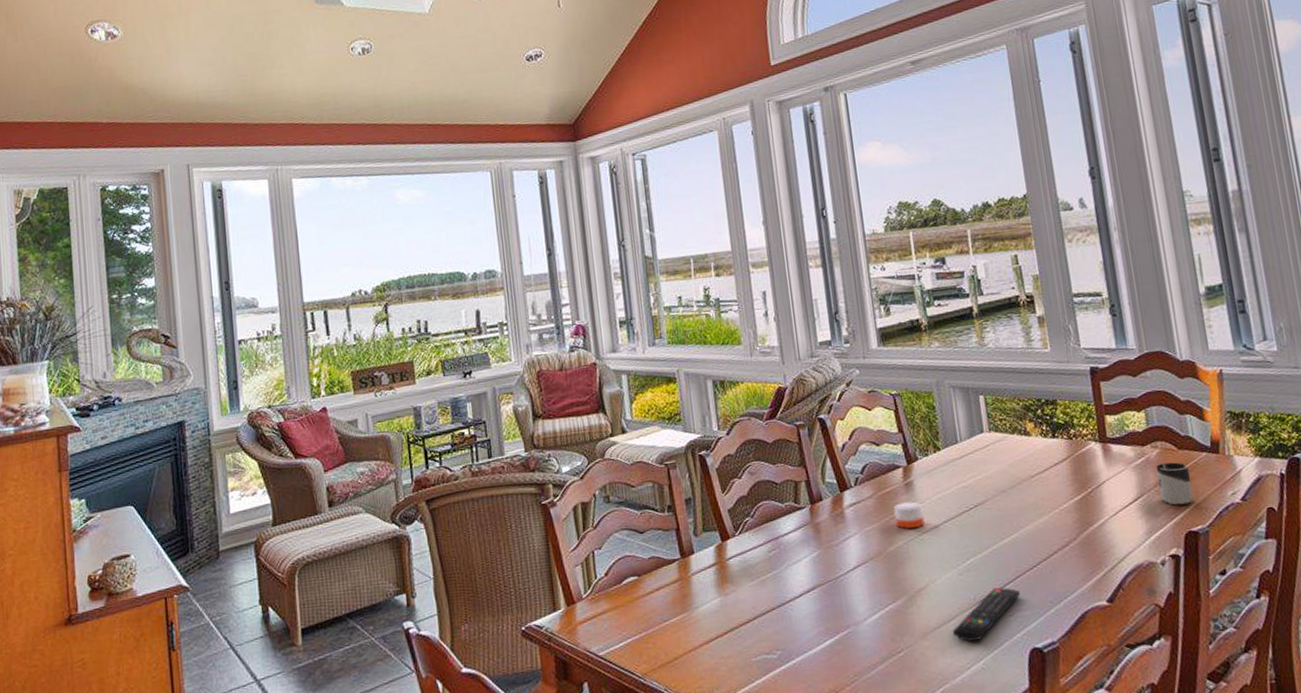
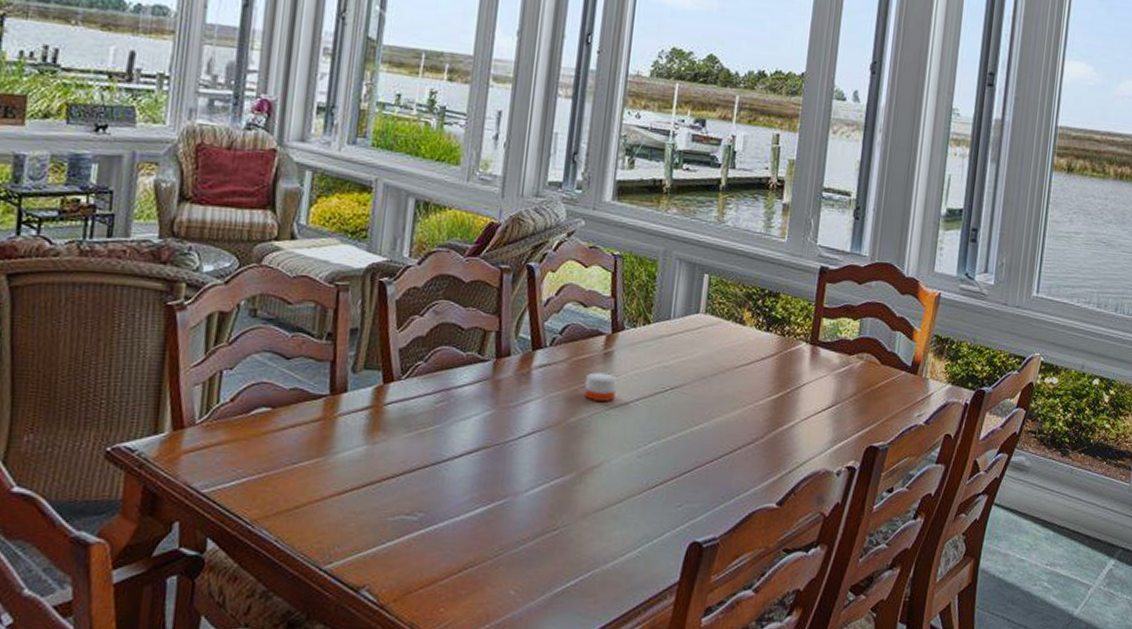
remote control: present [952,587,1020,642] -> none [615,475,694,529]
cup: present [1156,462,1194,505] -> none [853,375,886,419]

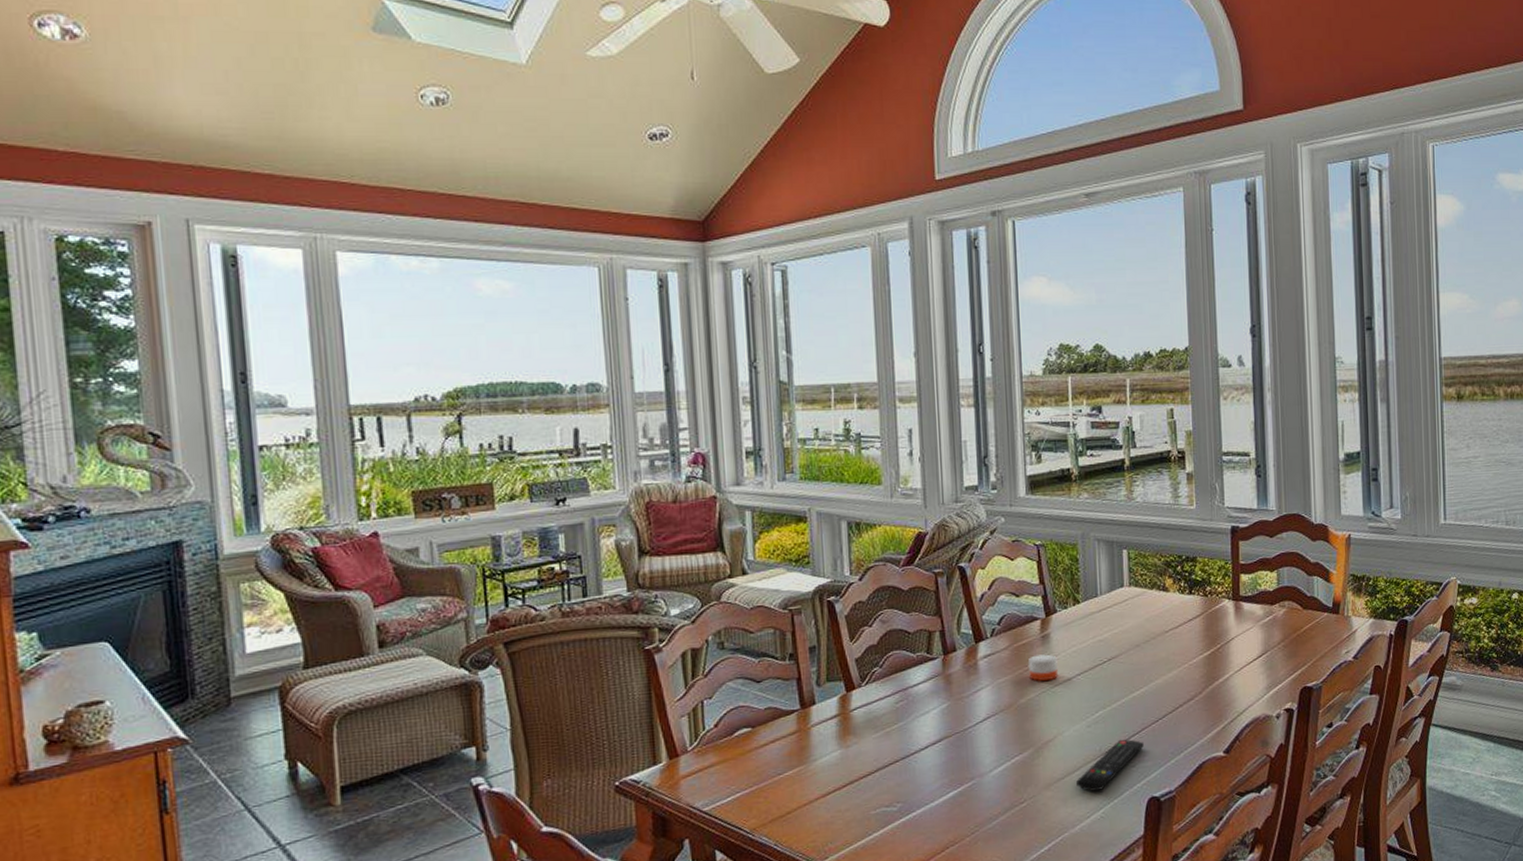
remote control: none [615,475,694,529] -> present [1075,739,1144,792]

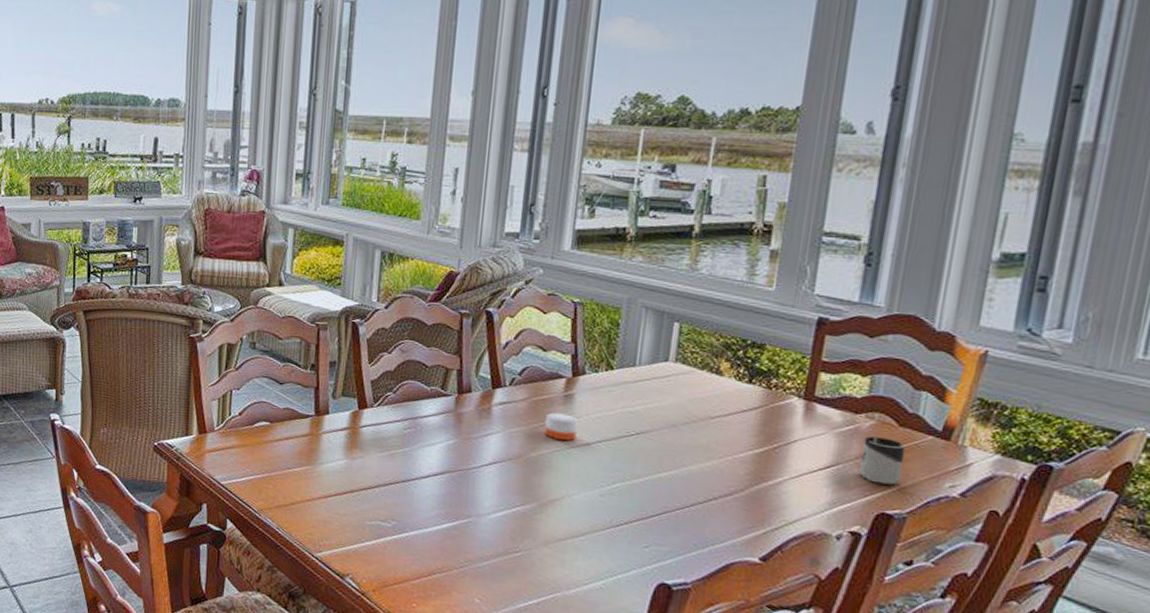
remote control: present [1075,739,1144,792] -> none [577,516,663,562]
cup: none [1281,621,1312,662] -> present [859,436,905,485]

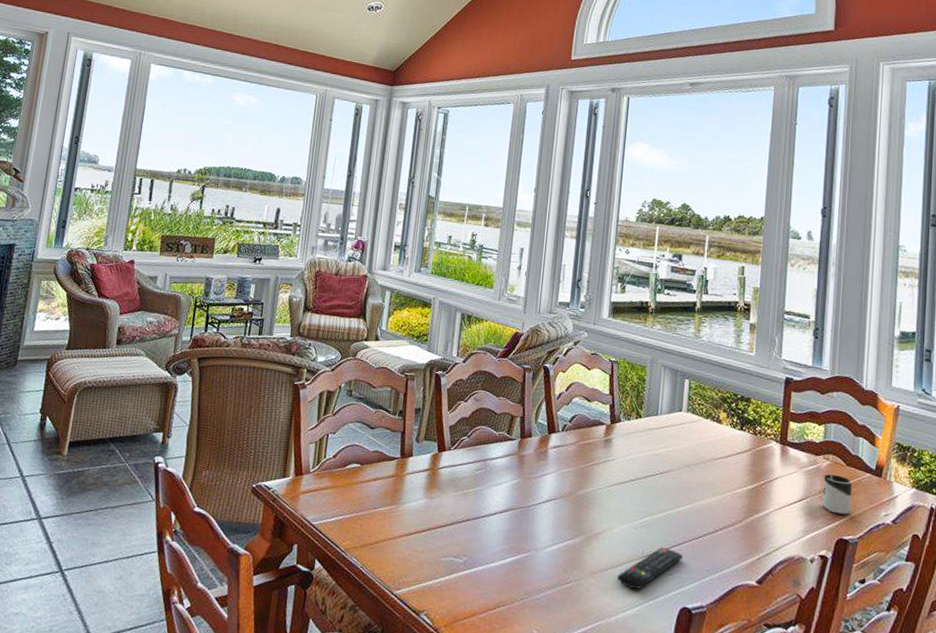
candle: present [544,412,578,441] -> none [589,455,616,480]
remote control: none [577,516,663,562] -> present [617,547,683,590]

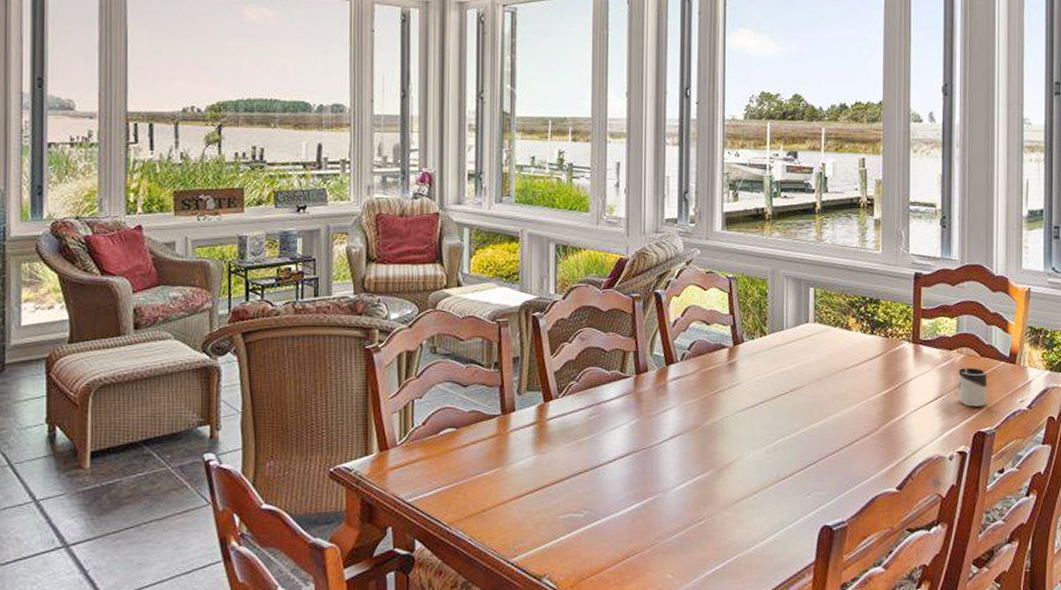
remote control: present [617,547,683,590] -> none [752,467,820,516]

